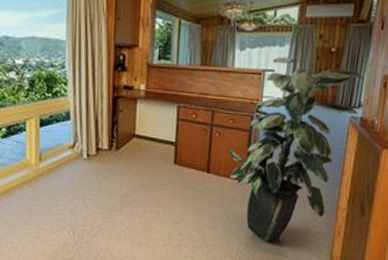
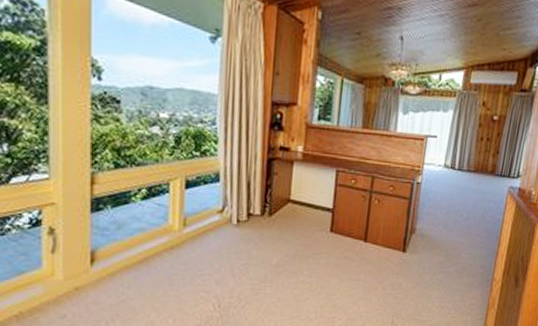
indoor plant: present [226,56,365,243] -> none [385,122,525,315]

